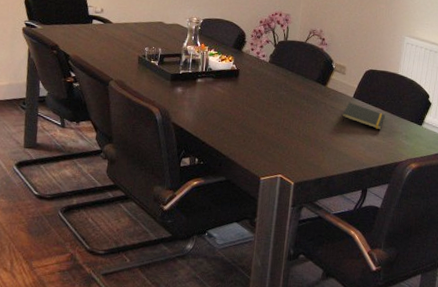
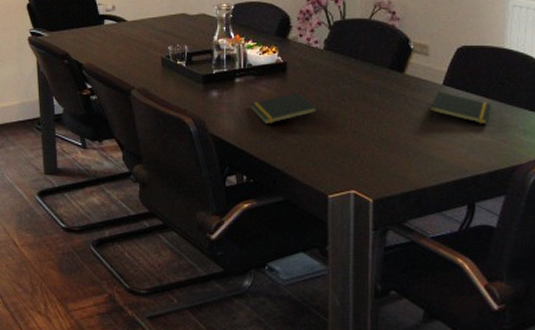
notepad: none [207,94,260,118] -> present [250,93,318,124]

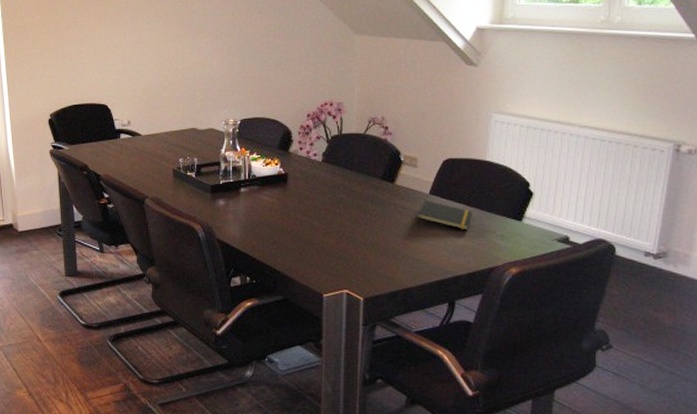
notepad: present [250,93,318,124] -> none [254,201,316,230]

